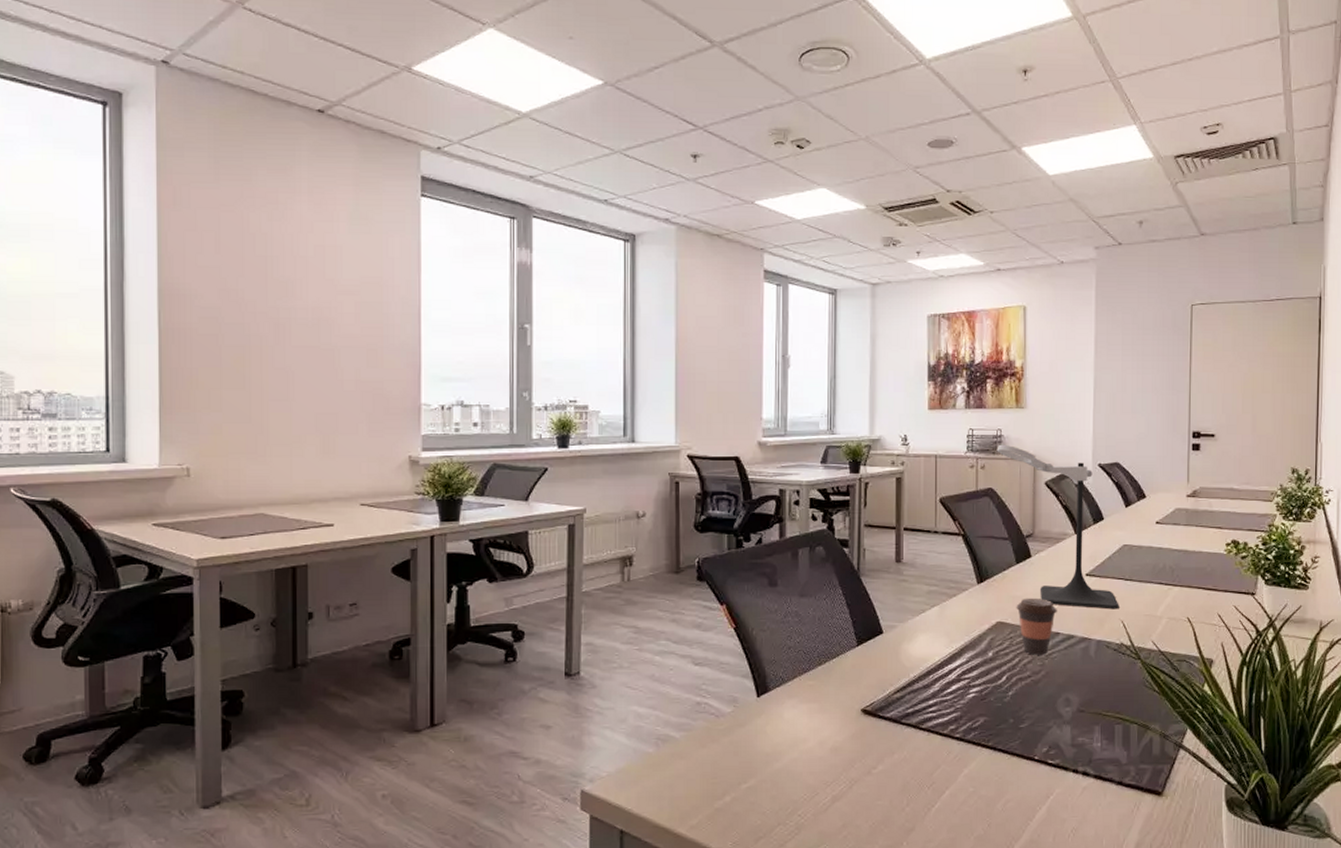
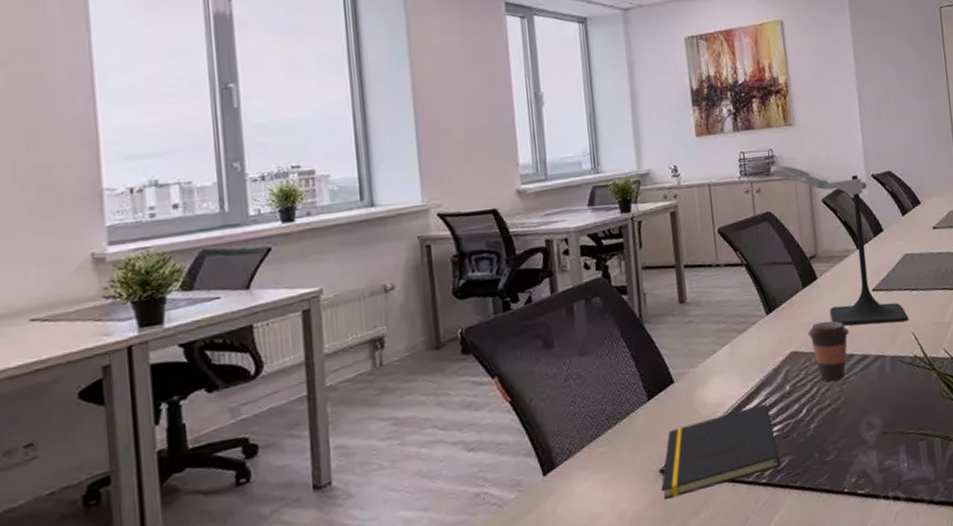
notepad: none [861,665,976,736] -> present [661,403,781,499]

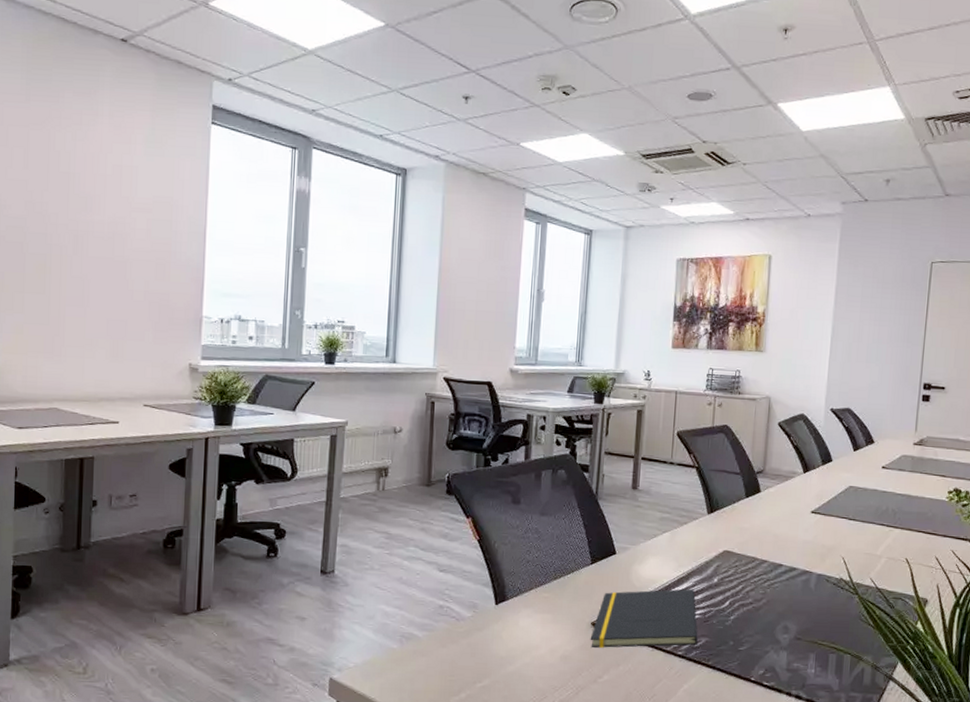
speaker stand: present [770,164,909,326] -> none [734,384,842,547]
coffee cup: present [808,321,849,382] -> none [743,530,782,584]

